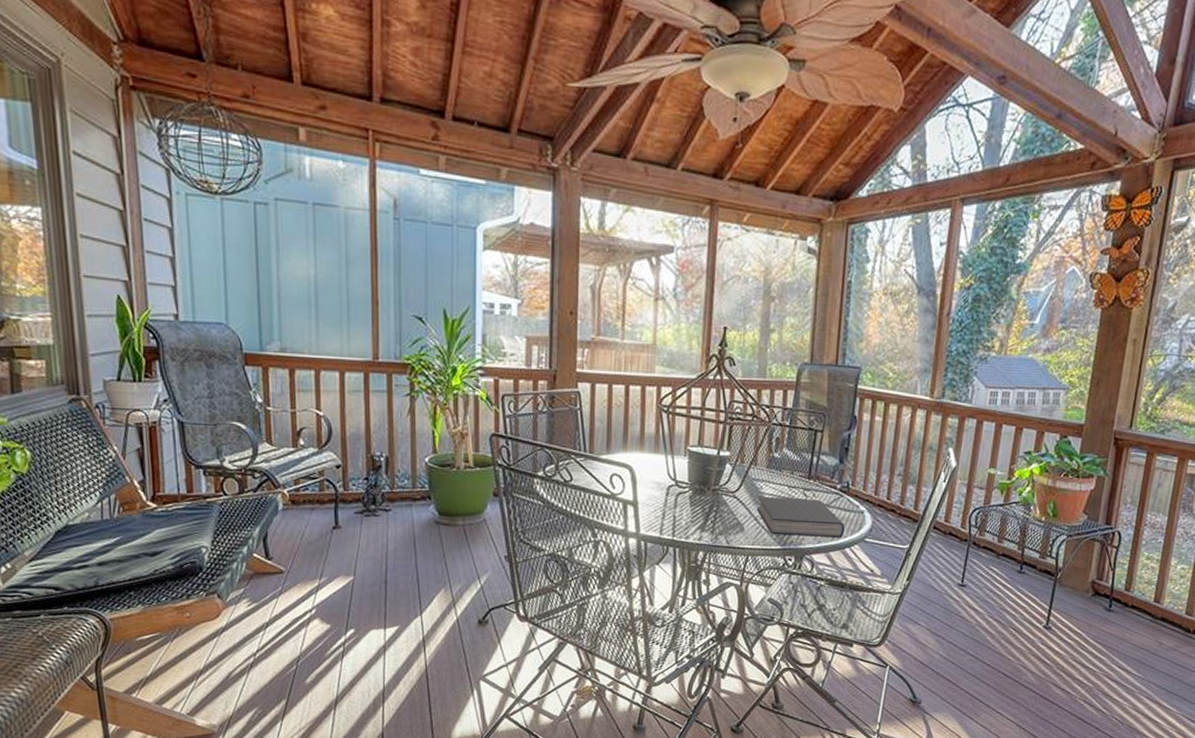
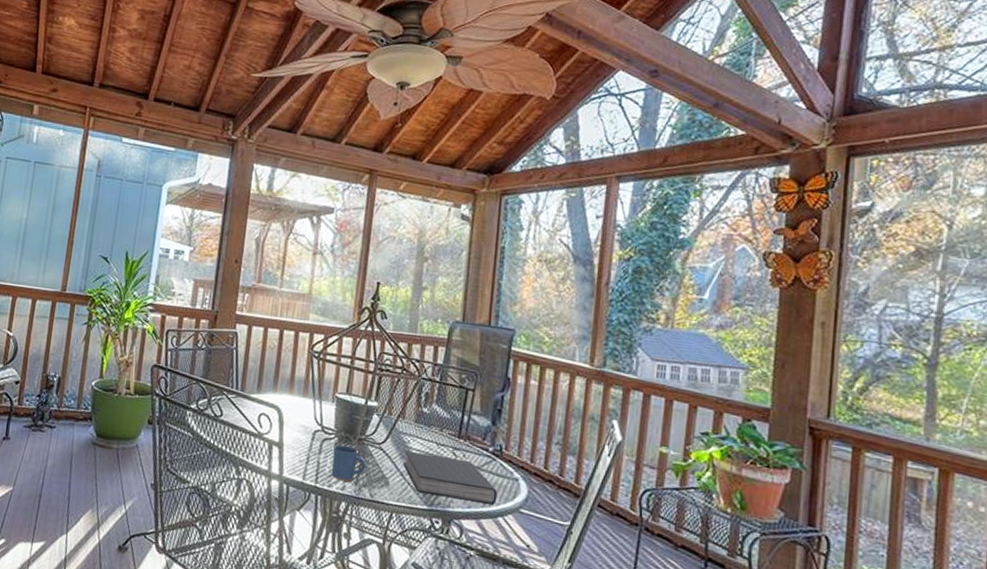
mug: none [687,497,721,531] -> present [331,444,366,482]

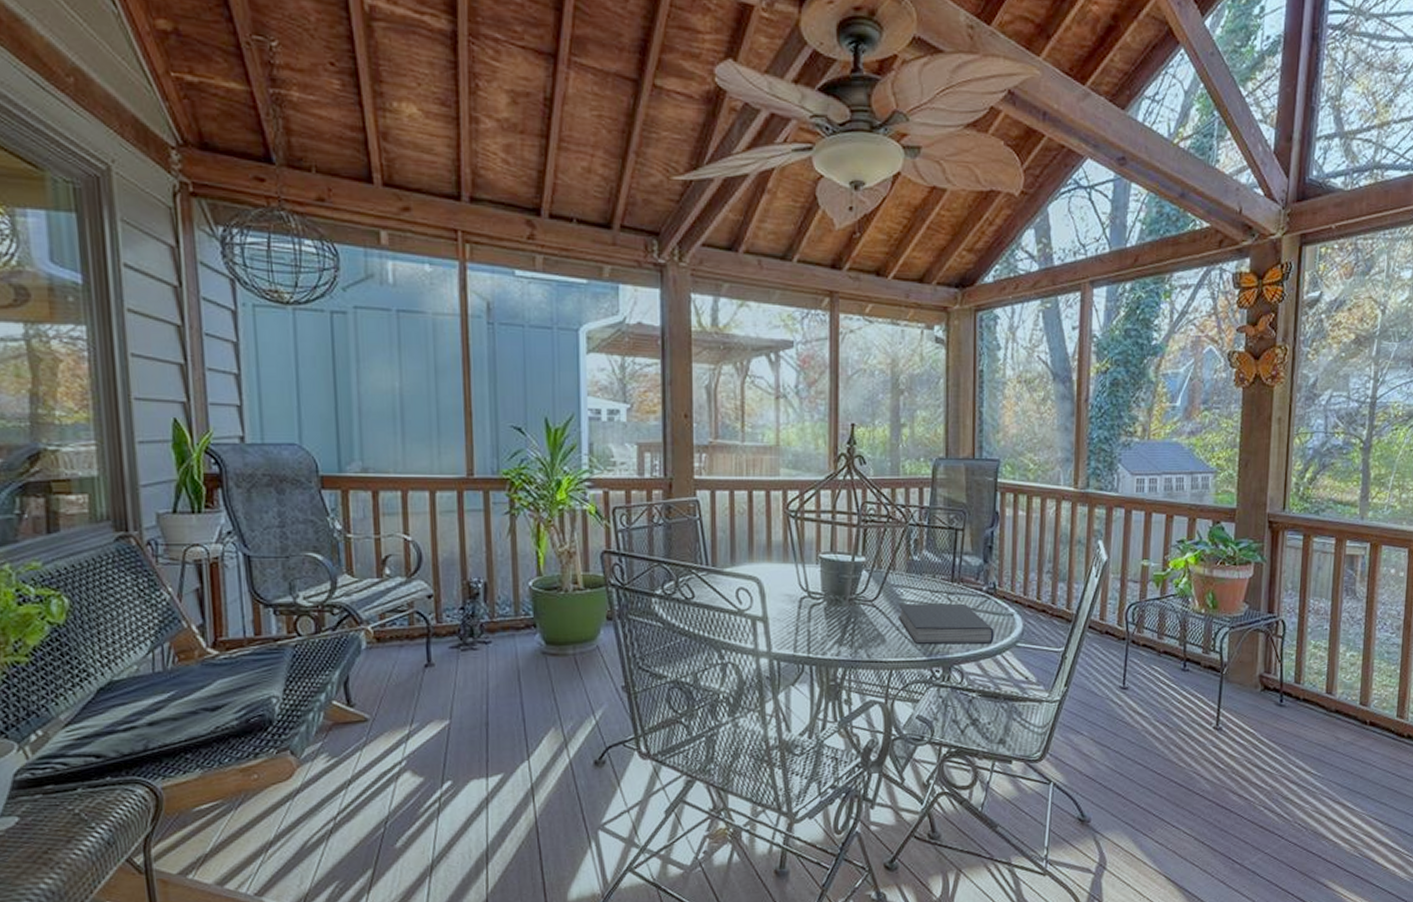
mug: present [331,444,366,482] -> none [823,608,860,646]

